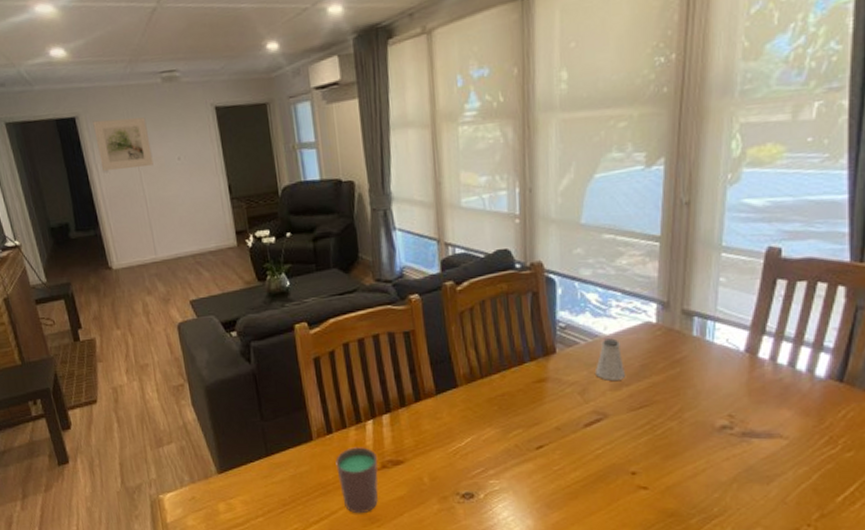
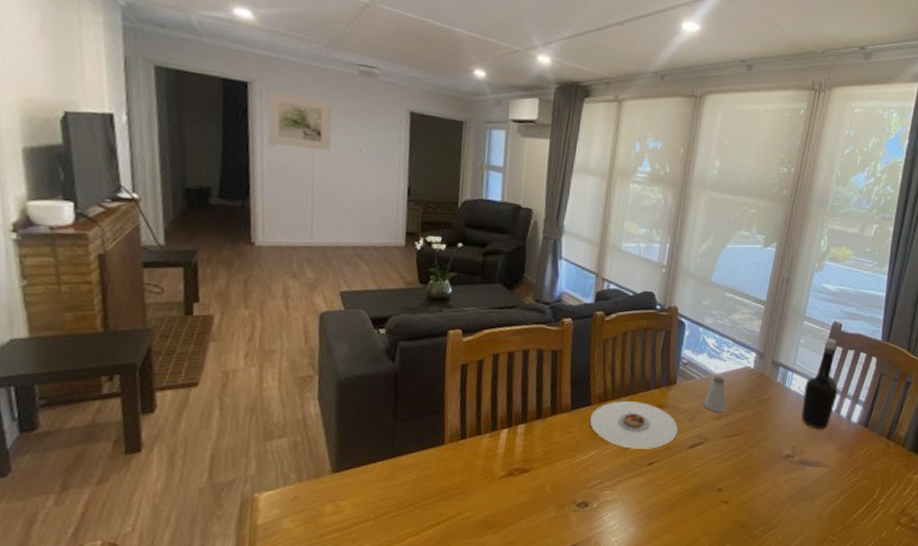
cup: present [335,447,379,514] -> none [463,454,506,520]
plate: none [458,378,568,432] -> present [589,401,678,449]
bottle: none [734,270,788,390] -> present [801,338,838,429]

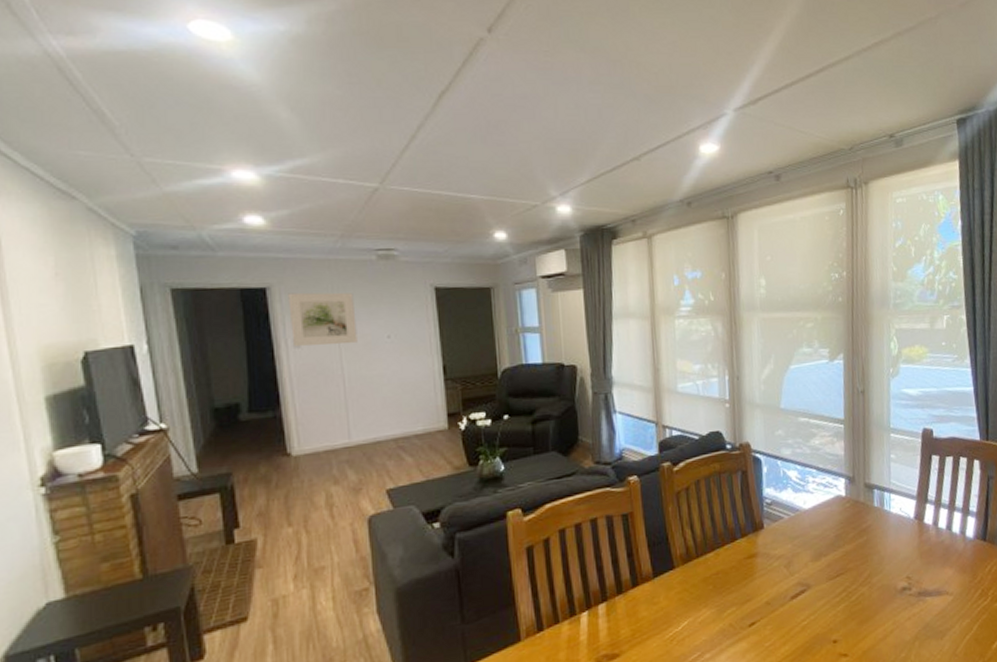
plate: present [589,401,678,449] -> none [675,555,776,611]
saltshaker: present [704,376,726,411] -> none [798,511,823,552]
bottle: present [801,338,838,429] -> none [906,447,945,552]

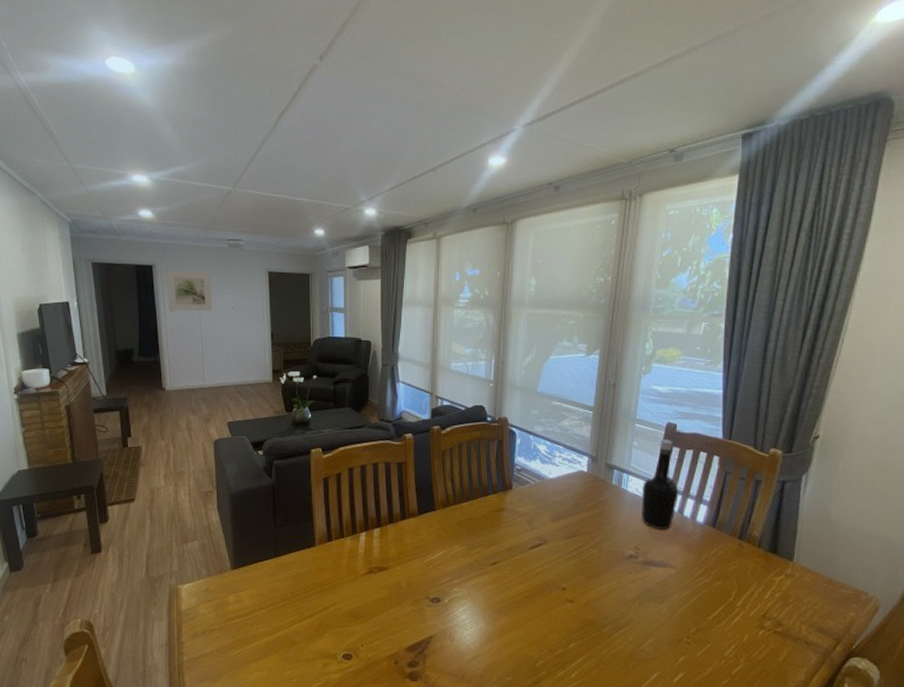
bottle: none [906,447,945,552] -> present [640,439,679,529]

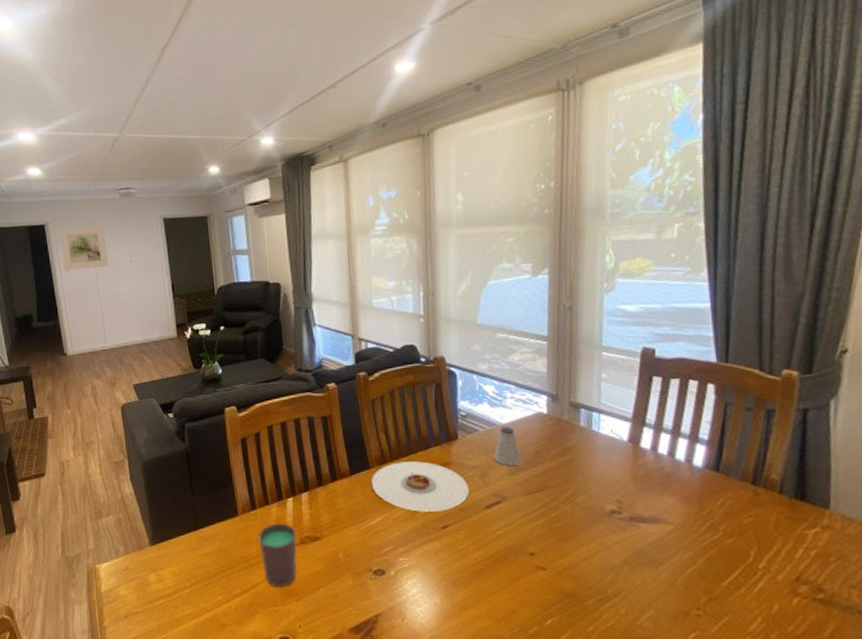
cup: none [332,554,367,611] -> present [258,523,298,588]
plate: none [435,506,518,550] -> present [370,461,470,512]
saltshaker: none [541,481,562,514] -> present [494,426,521,466]
bottle: present [640,439,679,529] -> none [618,368,667,477]

